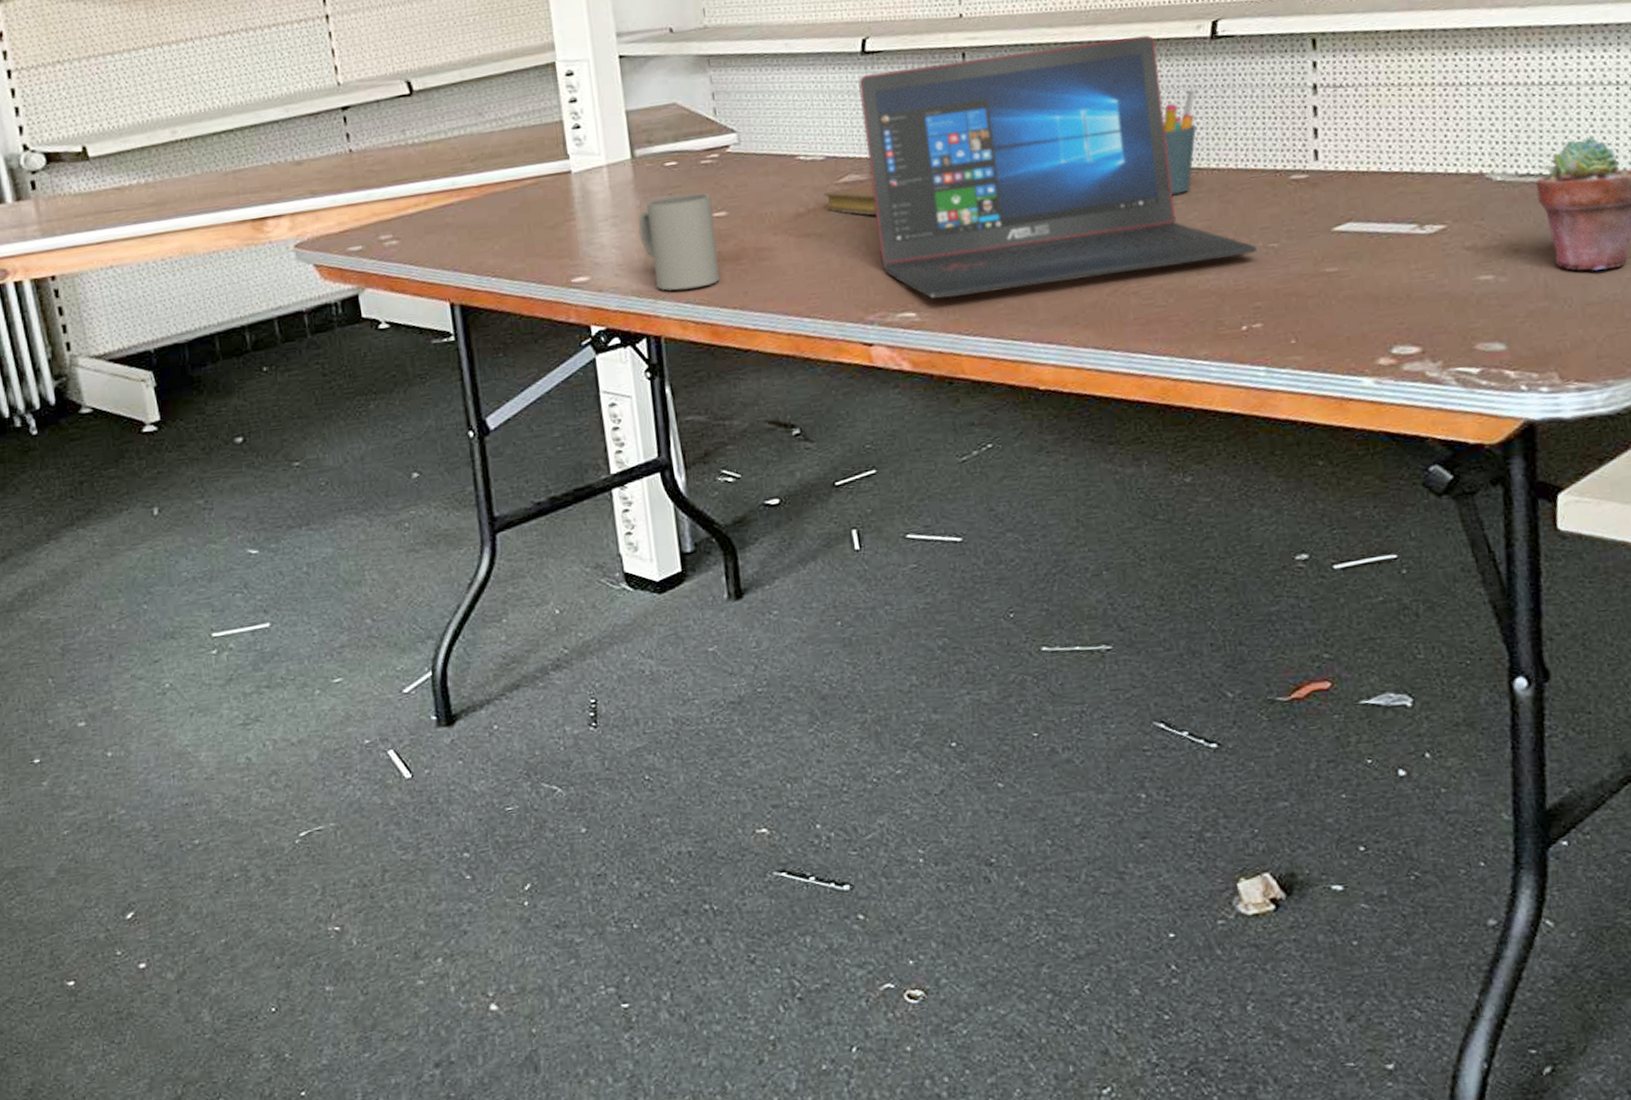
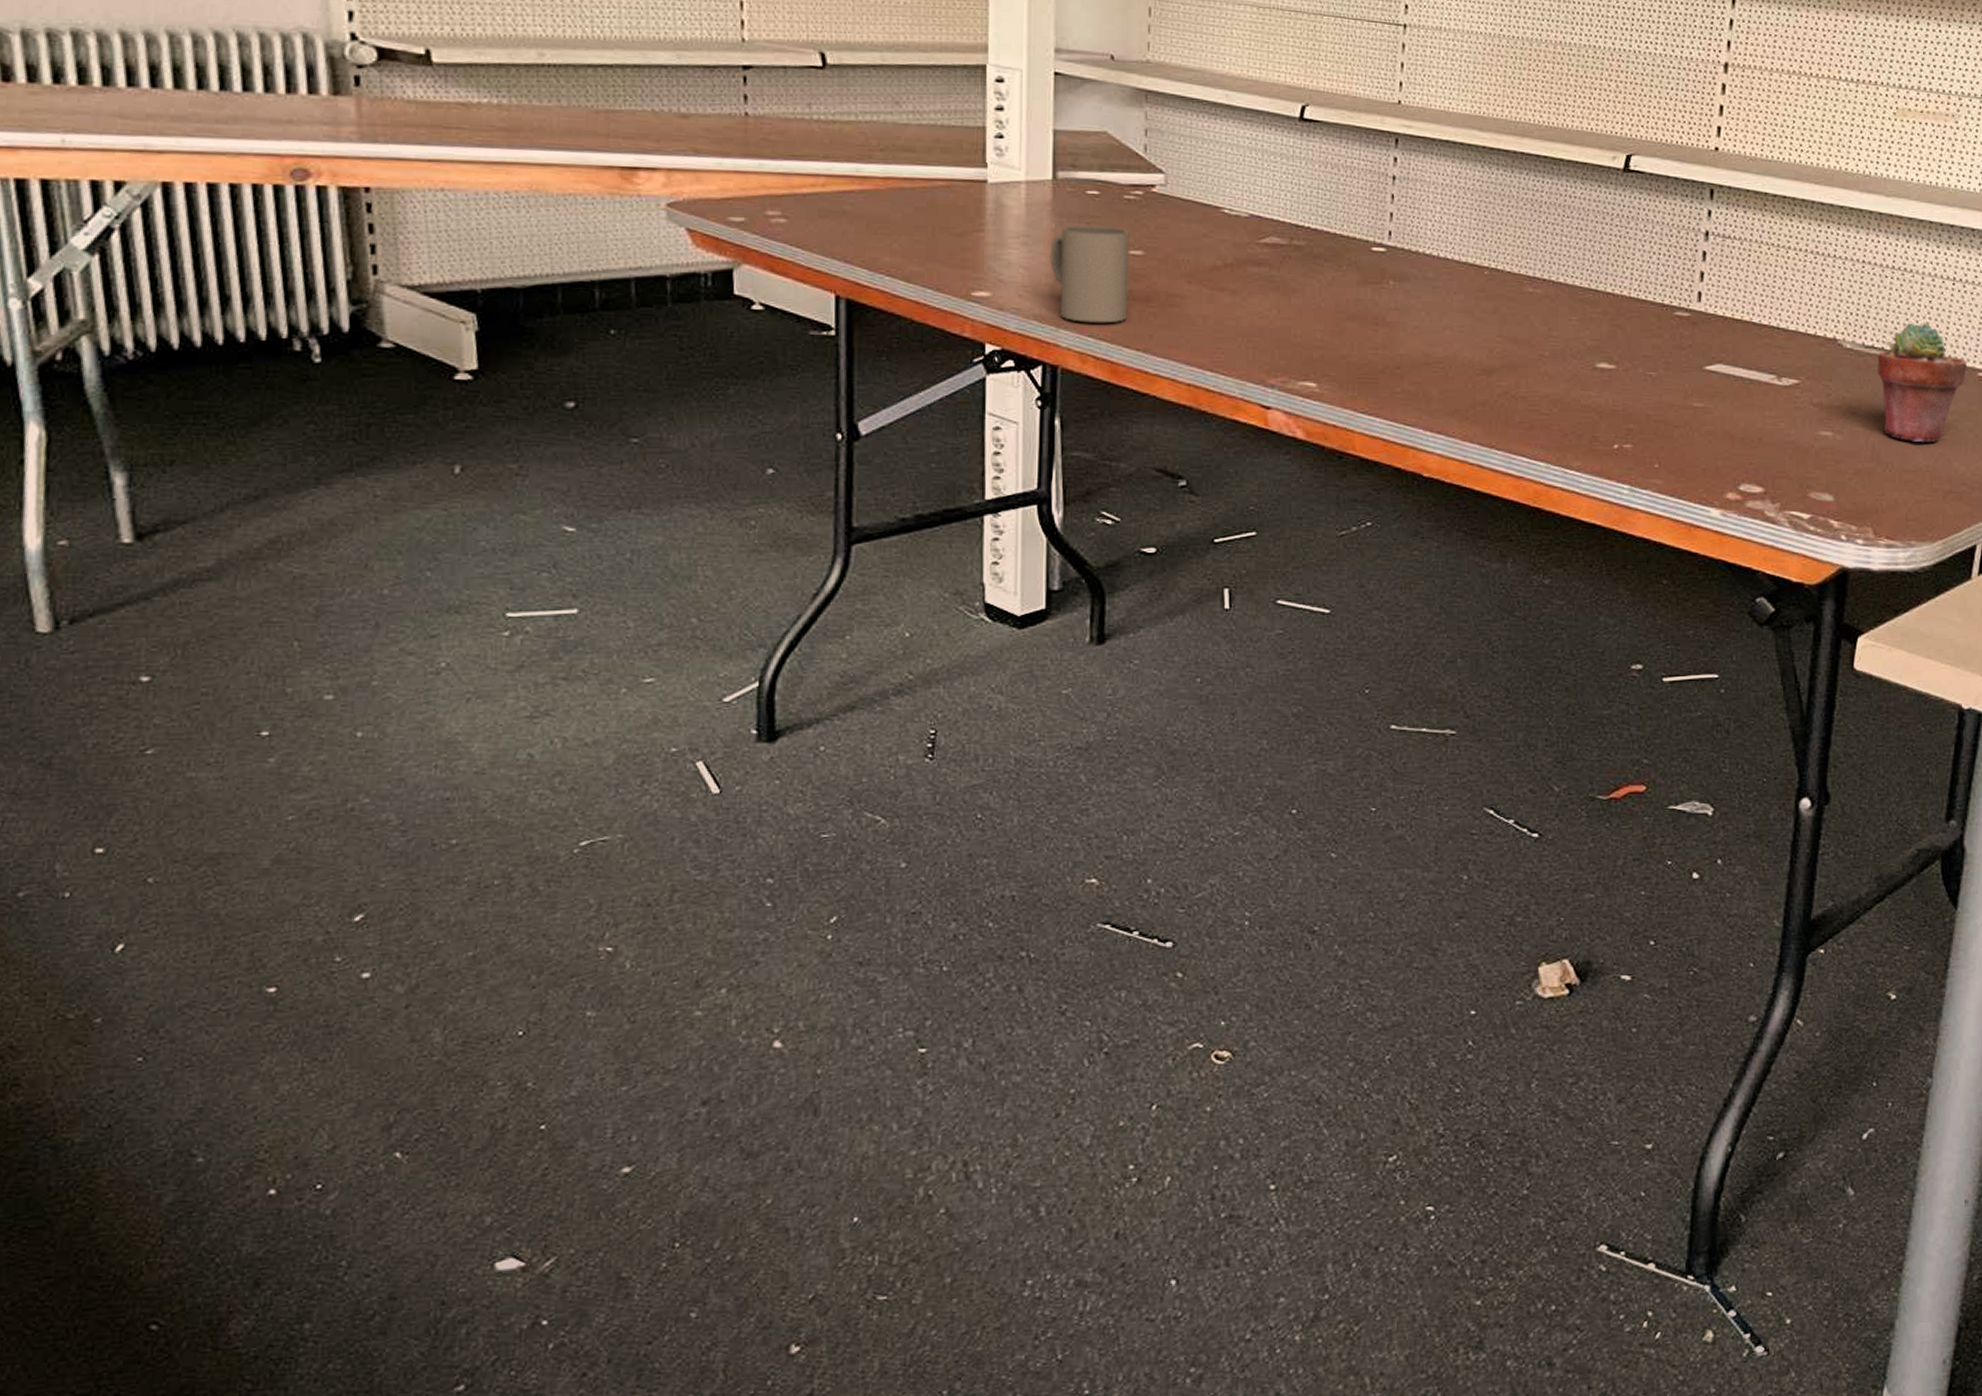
notebook: present [824,182,877,216] -> none [1243,247,1293,281]
laptop: present [858,35,1257,299] -> none [1290,141,1637,379]
pen holder: present [1163,89,1197,195] -> none [1568,215,1604,311]

